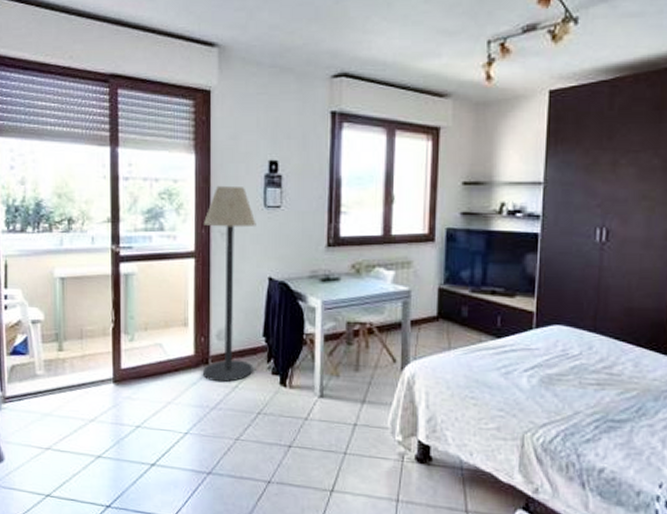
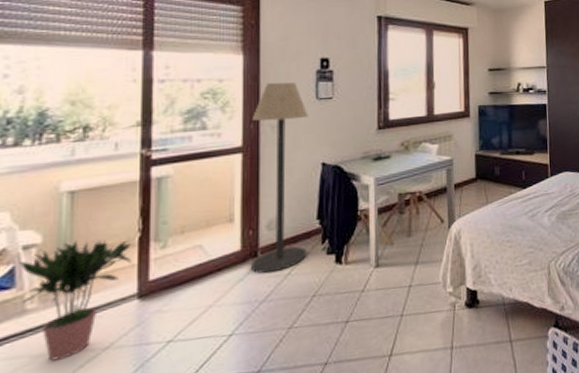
potted plant: none [30,322,108,422] -> present [19,240,133,361]

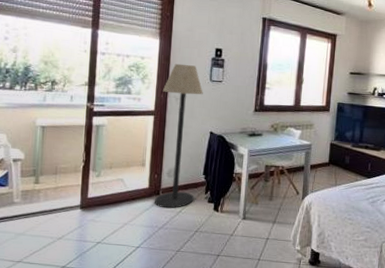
potted plant: present [19,240,133,361] -> none [11,161,79,240]

